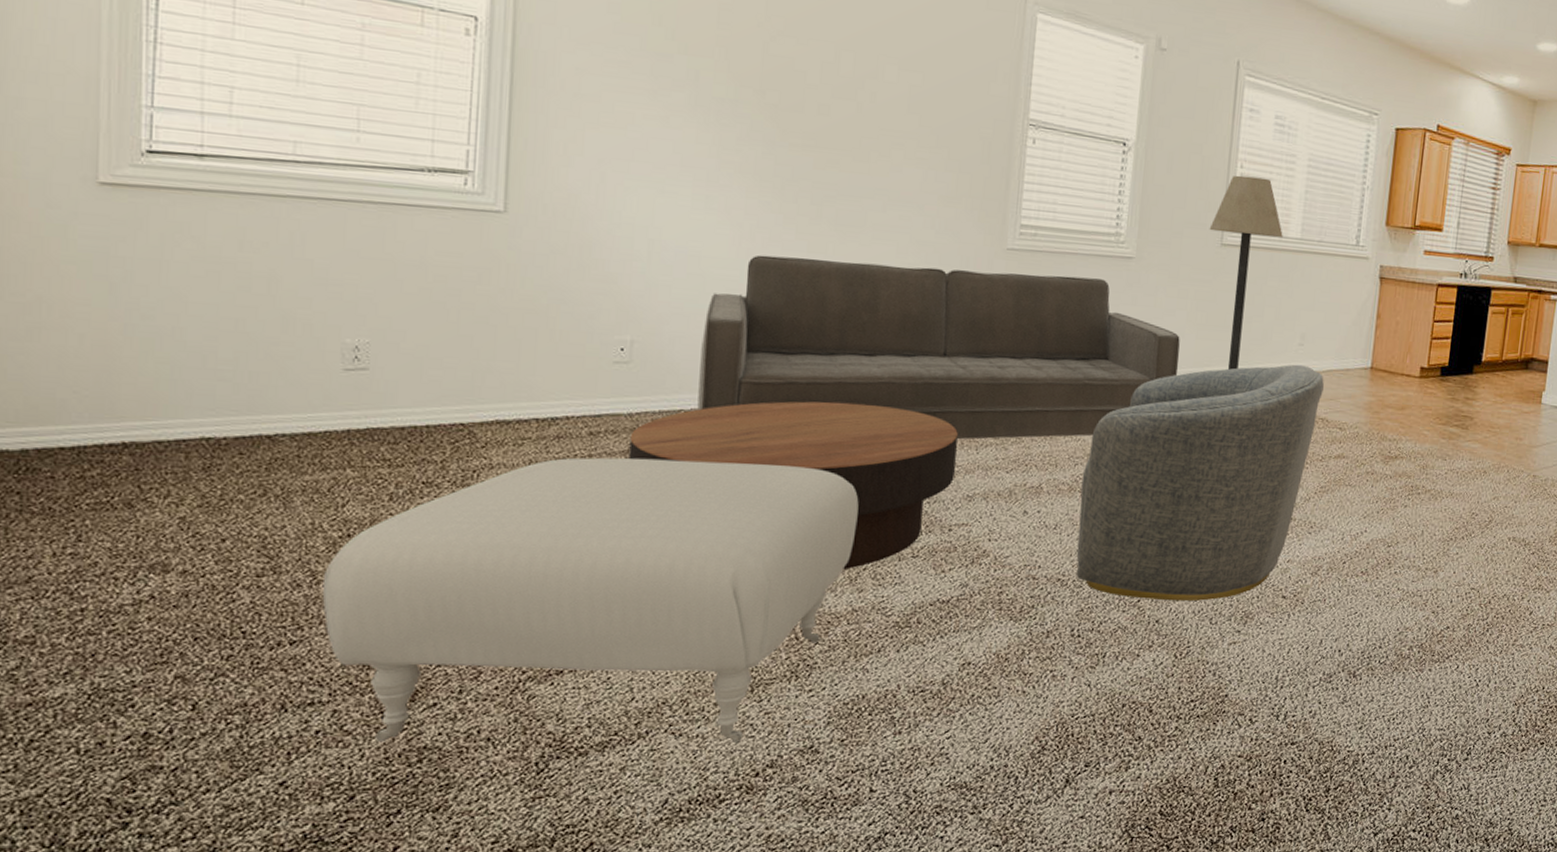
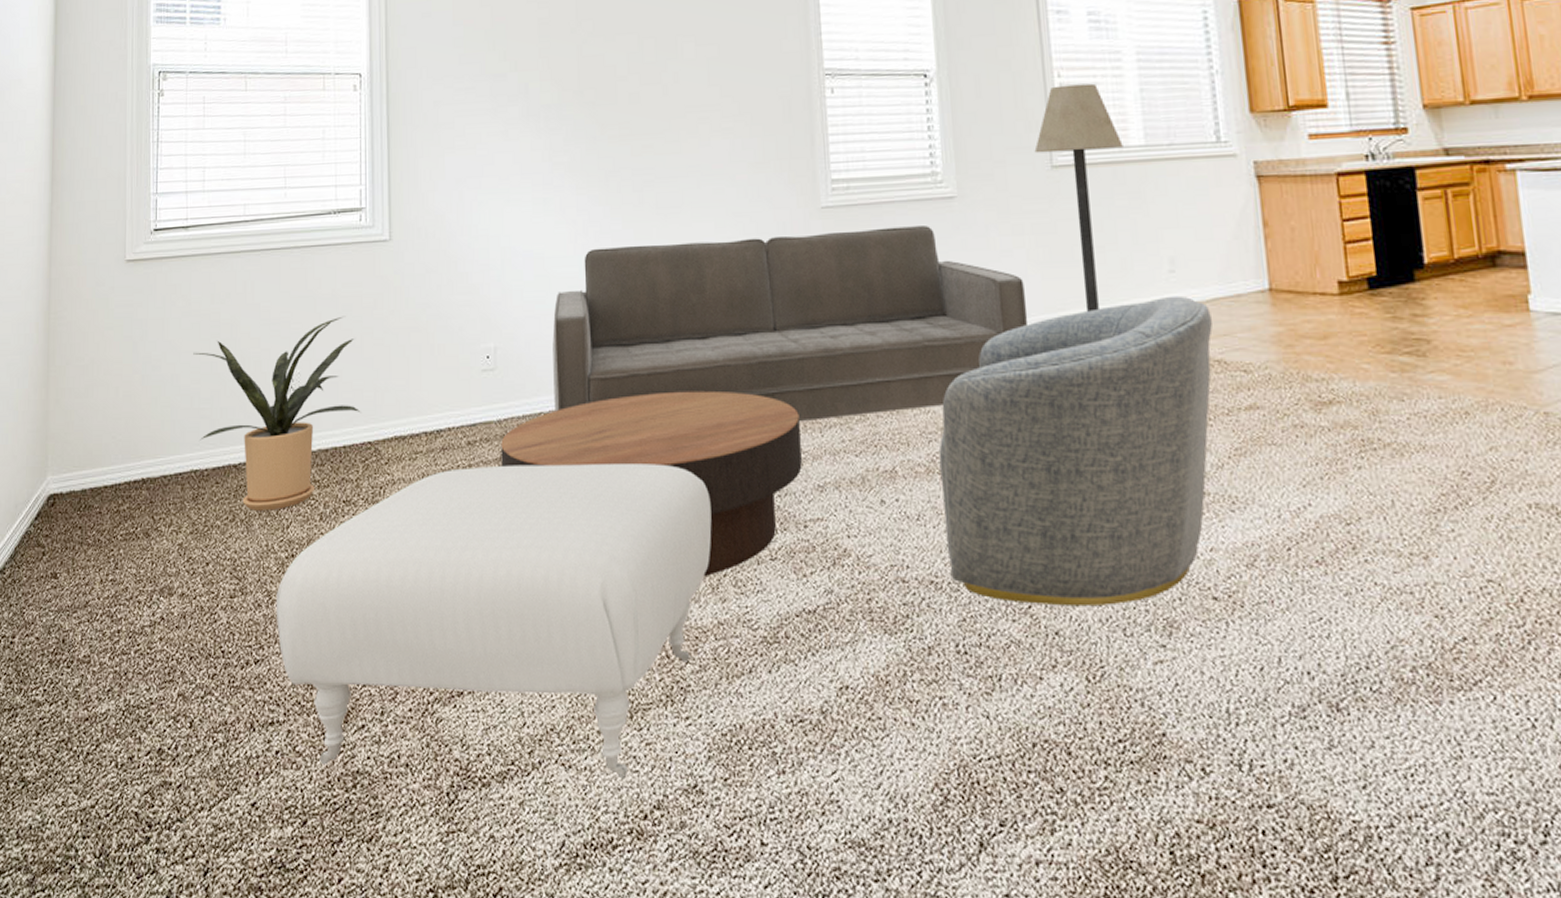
house plant: none [208,286,453,488] -> present [193,316,361,511]

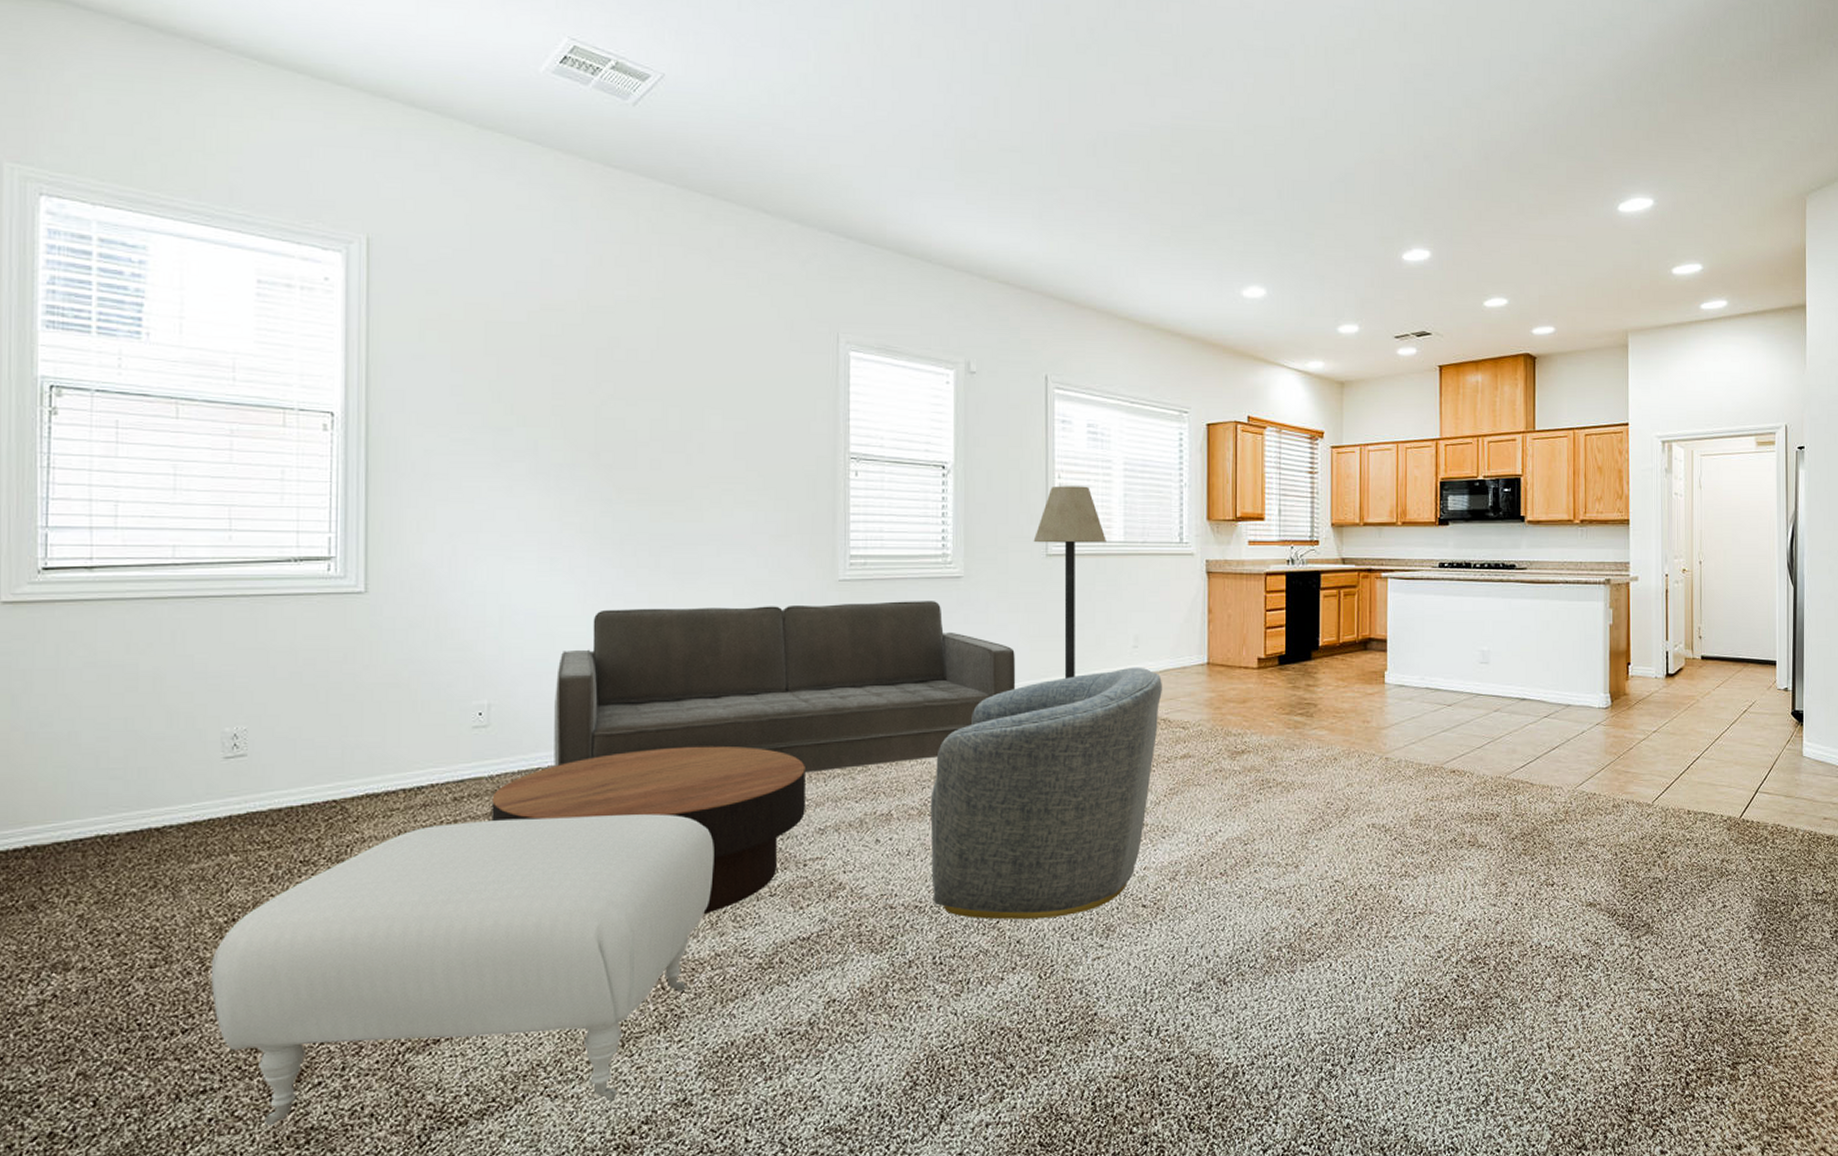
house plant: present [193,316,361,511] -> none [100,670,325,876]

